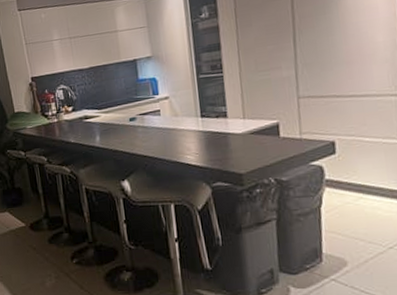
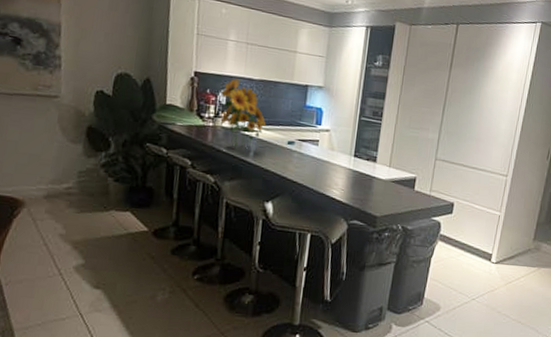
flower bouquet: none [58,72,104,136] -> present [220,78,266,147]

